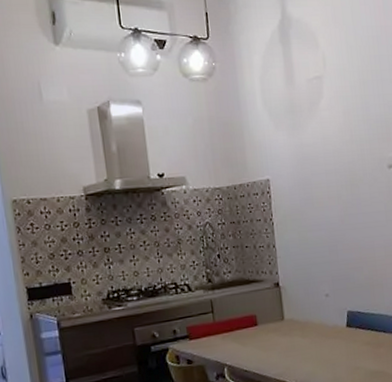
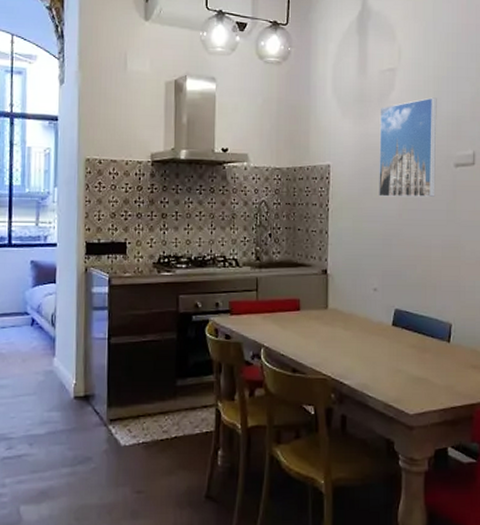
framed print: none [311,102,373,205] -> present [379,97,437,198]

